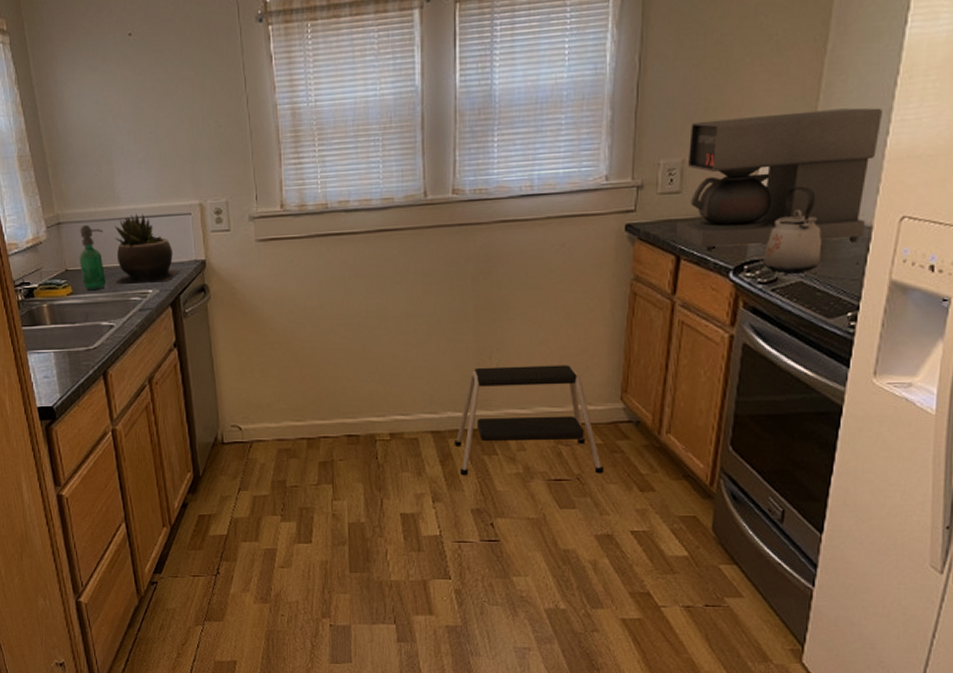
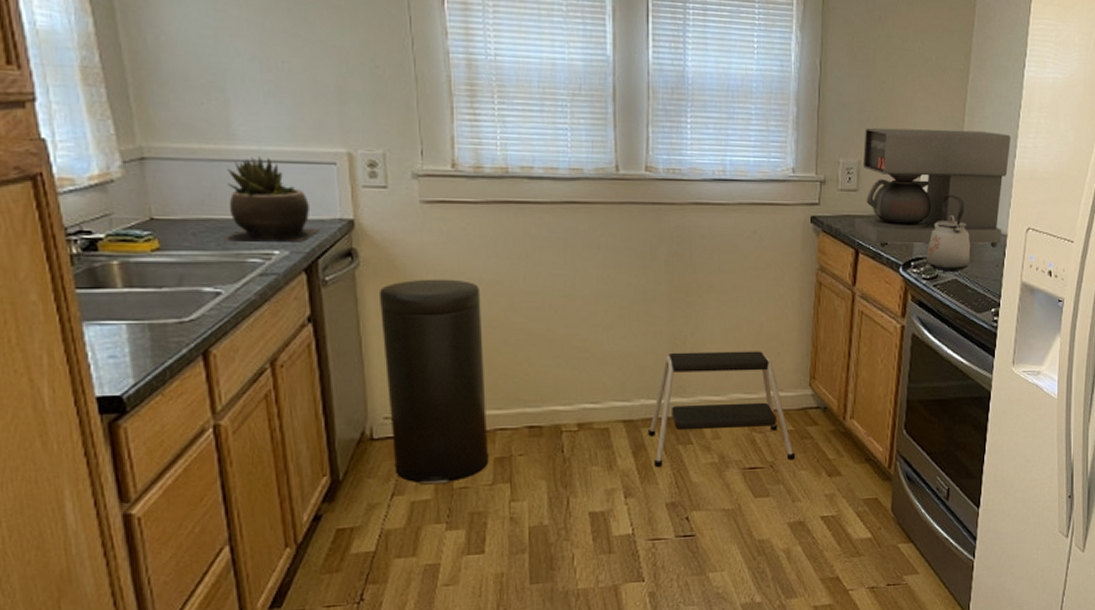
soap dispenser: present [79,224,106,290] -> none [172,163,211,246]
pedal bin: none [225,306,314,482] -> present [378,279,489,485]

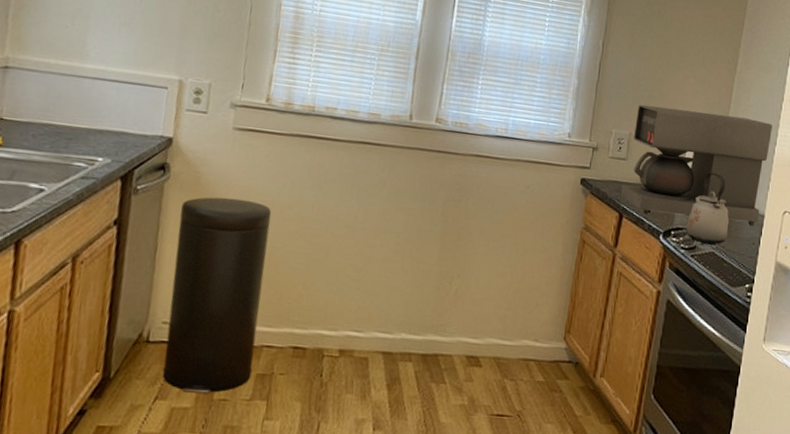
succulent plant: present [222,156,320,242] -> none [56,75,142,153]
step stool: present [648,351,796,468] -> none [404,291,544,412]

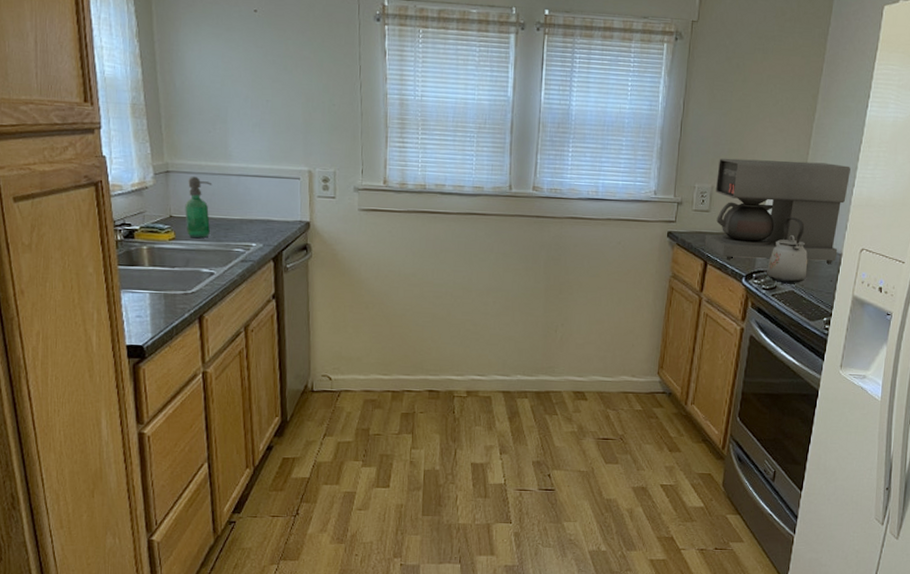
soap dispenser: none [18,74,60,147] -> present [185,176,212,238]
pedal bin: present [162,197,272,394] -> none [324,270,399,430]

